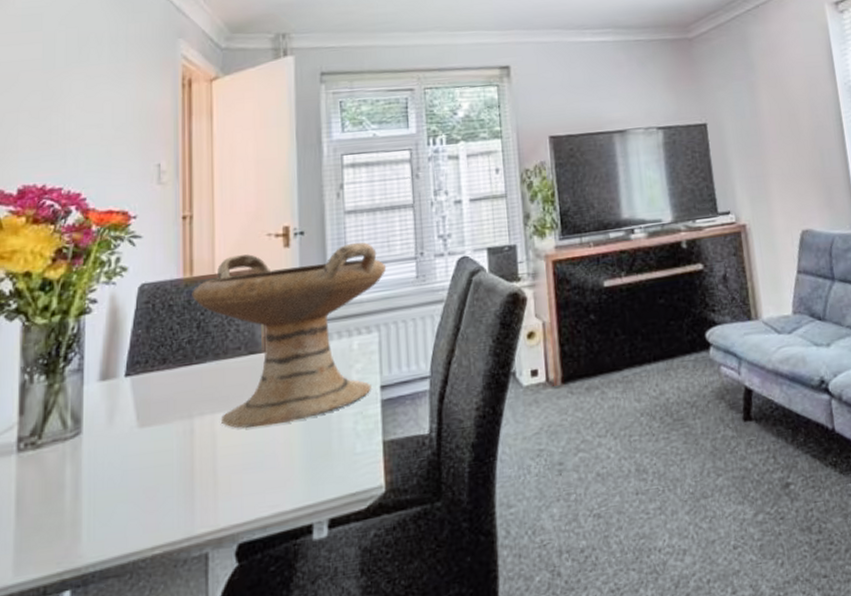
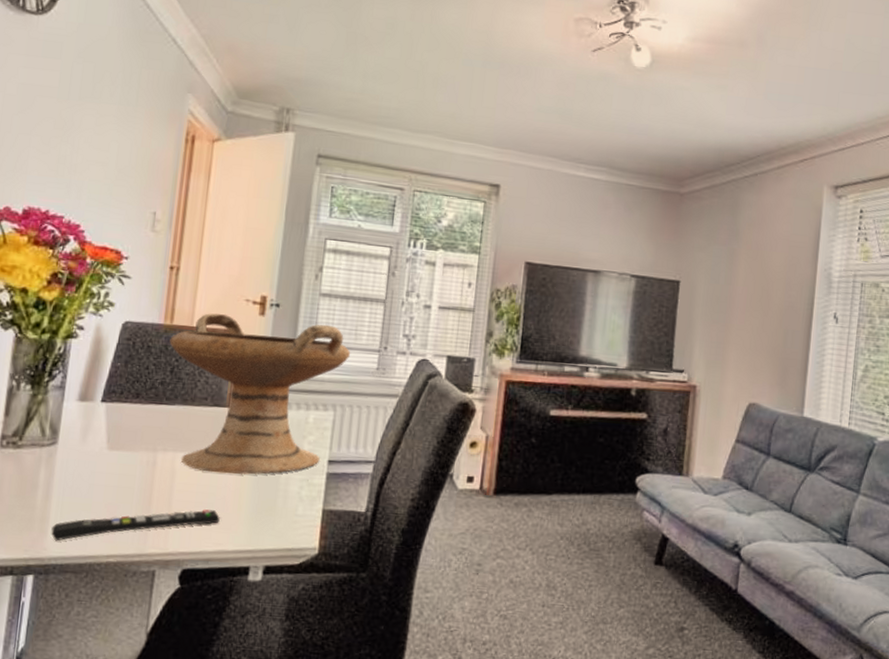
remote control: none [85,469,272,545] -> present [51,509,220,541]

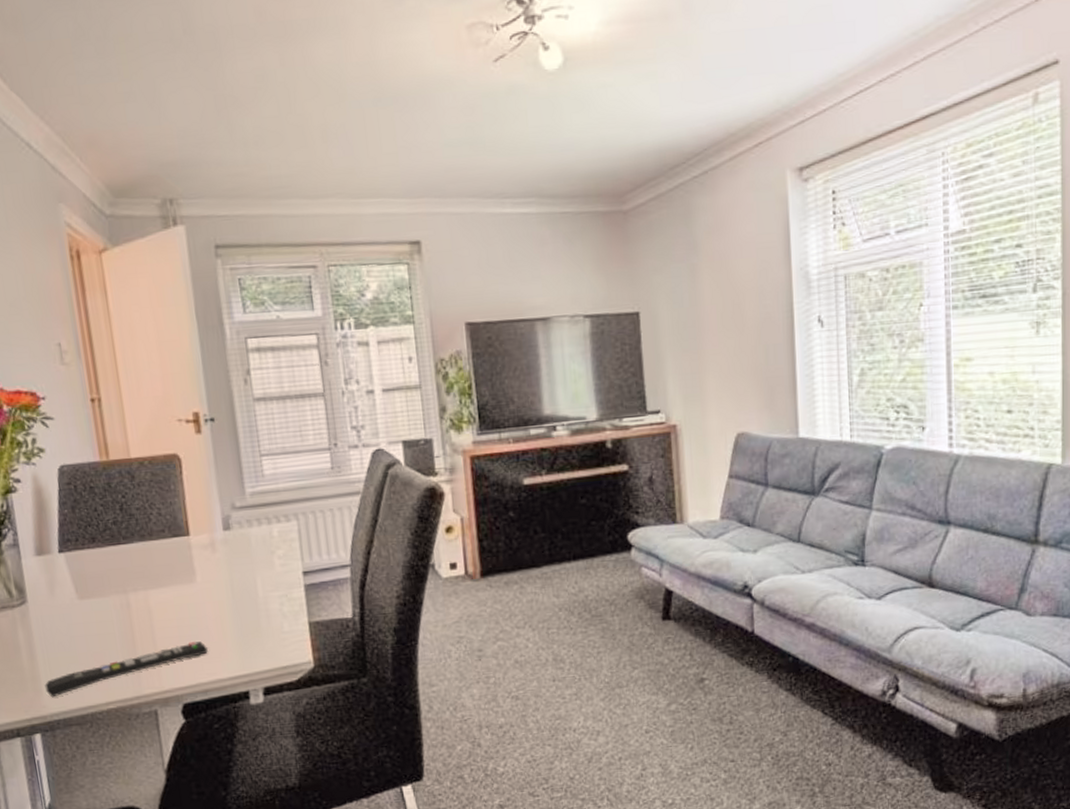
decorative bowl: present [169,313,351,475] -> none [110,431,301,605]

